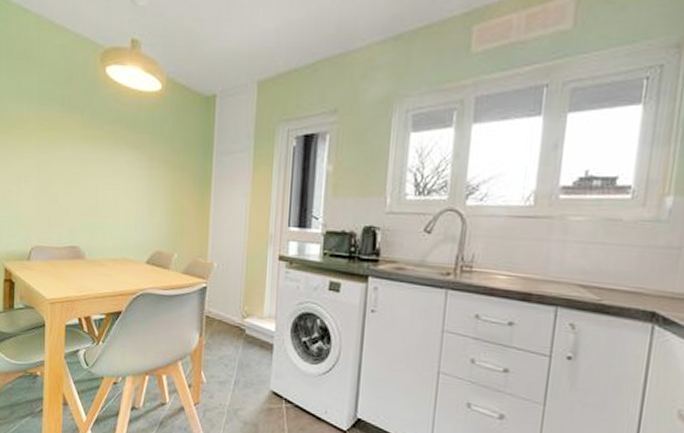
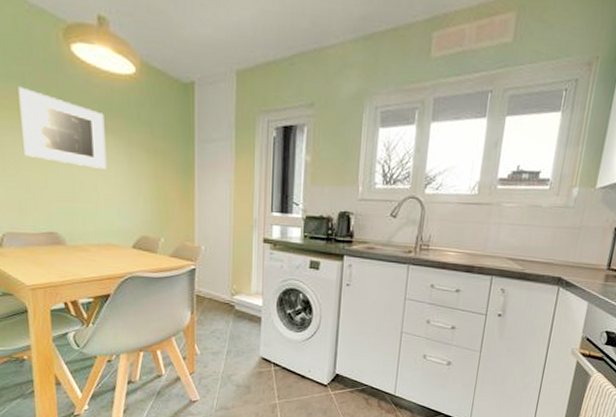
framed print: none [57,108,130,184] -> present [18,86,107,169]

